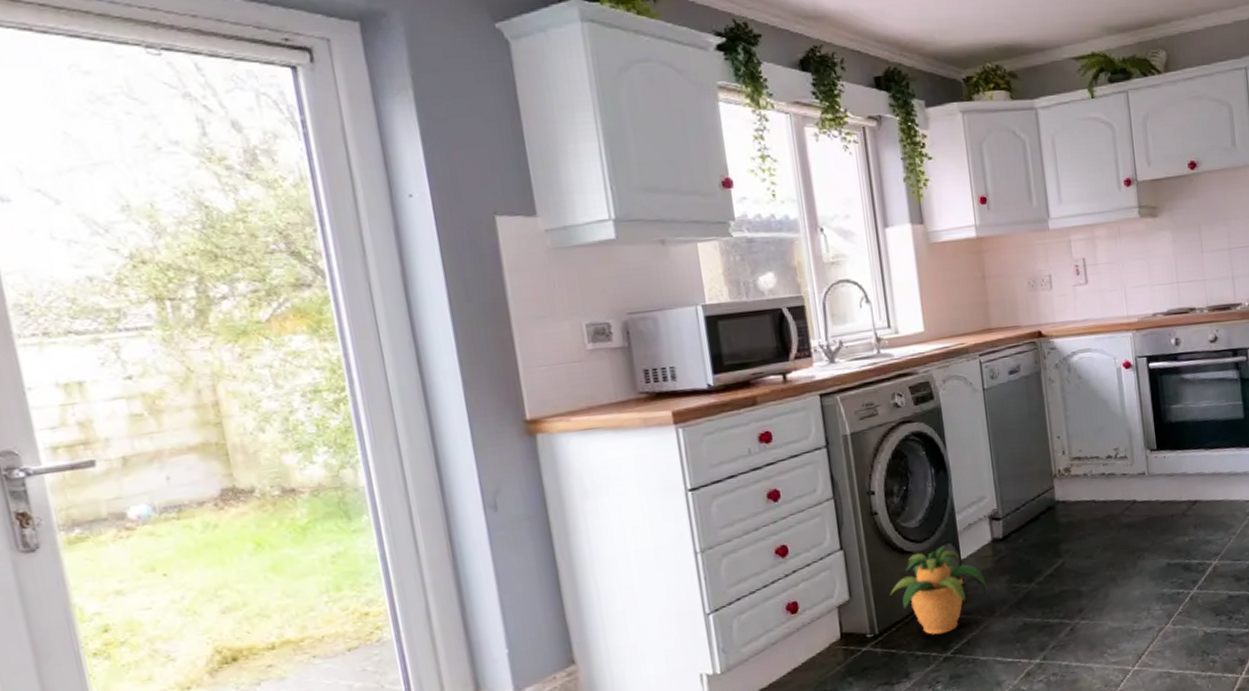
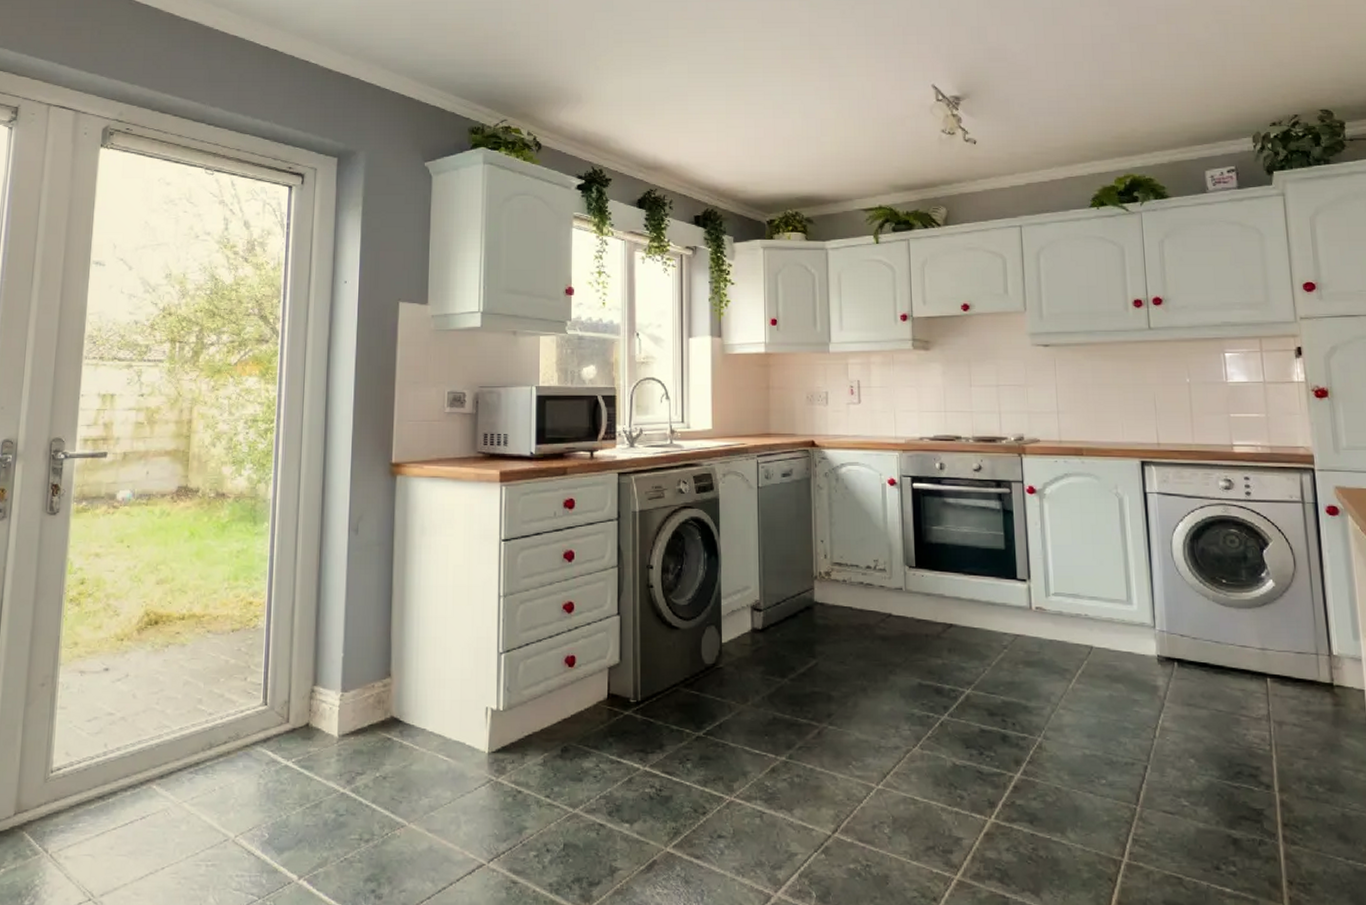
potted plant: present [890,545,988,635] -> none [655,627,744,712]

